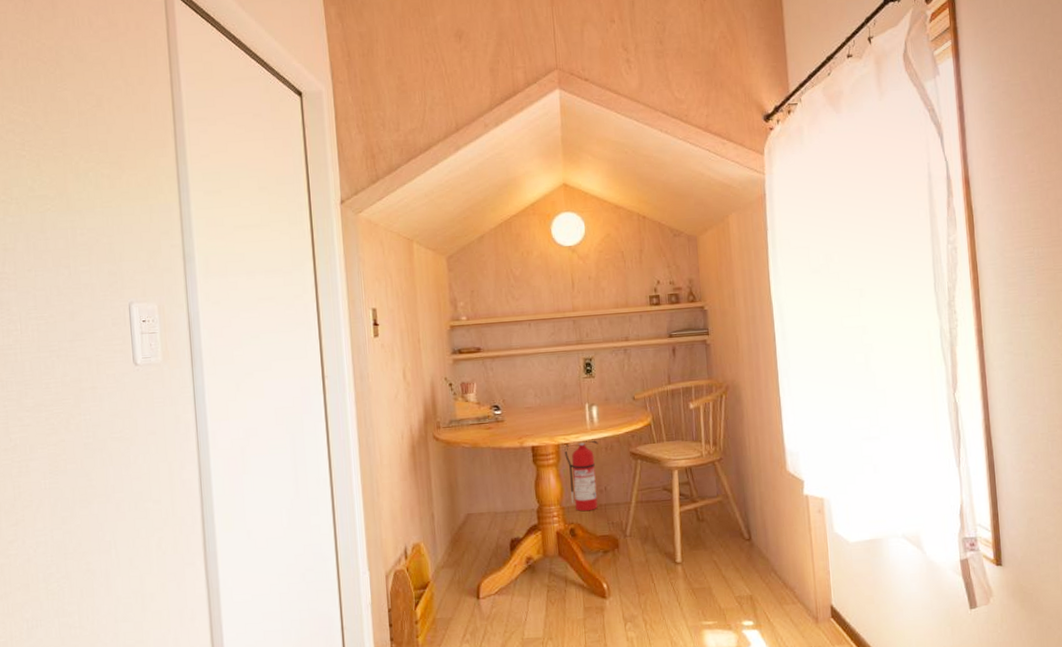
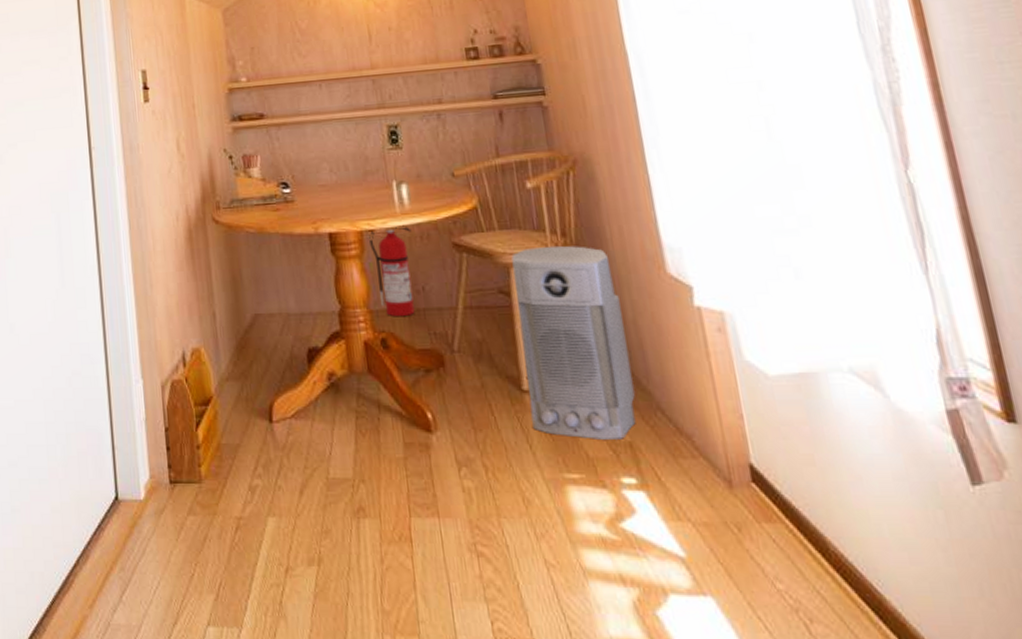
air purifier: none [675,452,757,596] -> present [511,245,636,439]

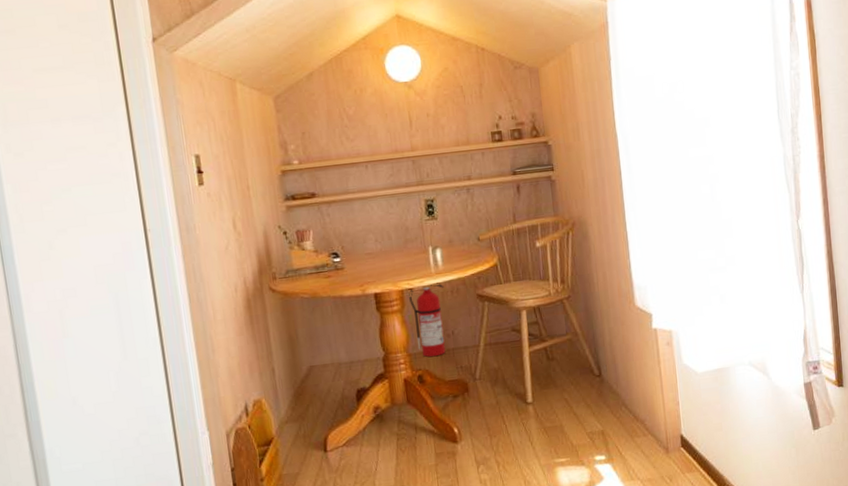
air purifier: present [511,245,636,439] -> none [522,290,608,433]

